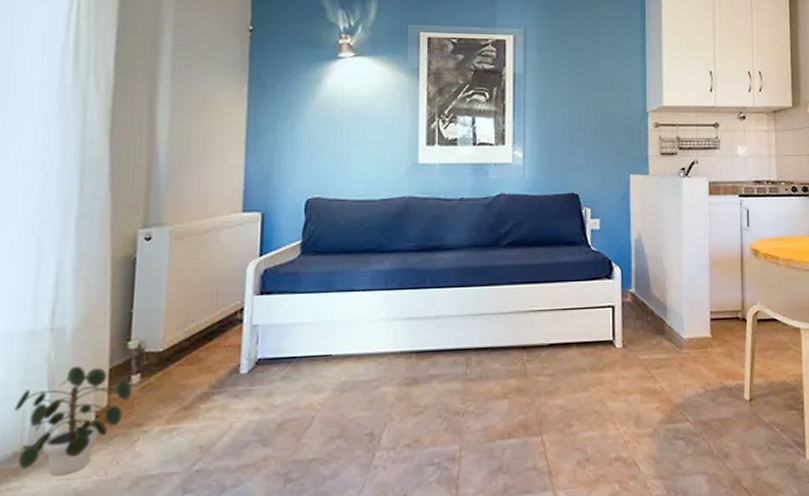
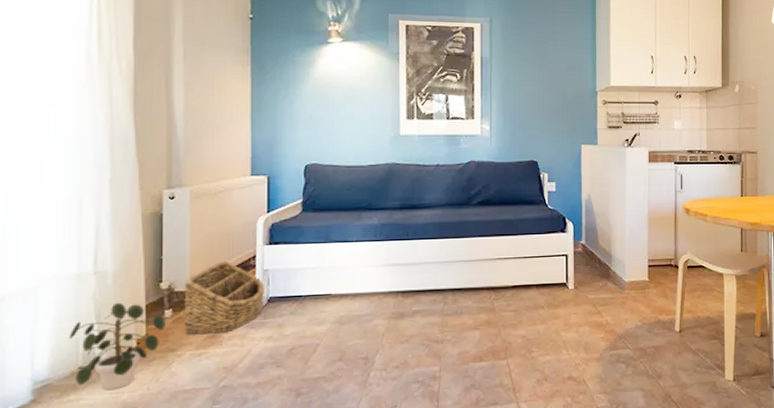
basket: none [153,314,252,405] -> present [184,260,264,334]

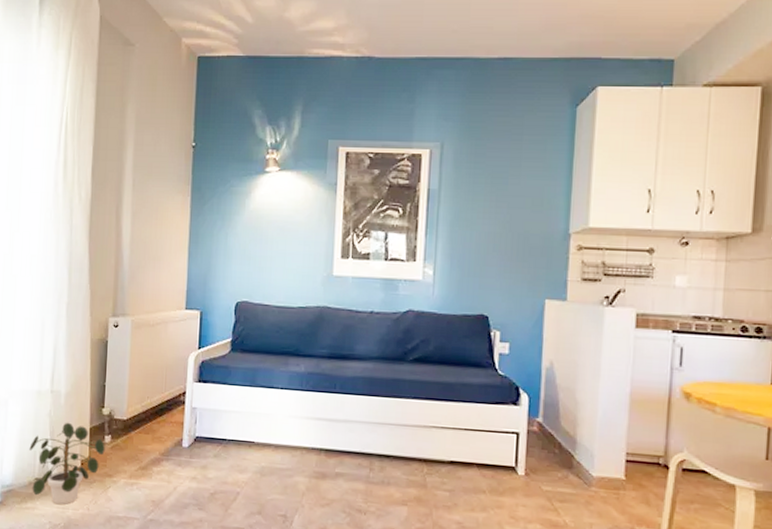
basket: present [184,260,264,334] -> none [120,393,191,466]

